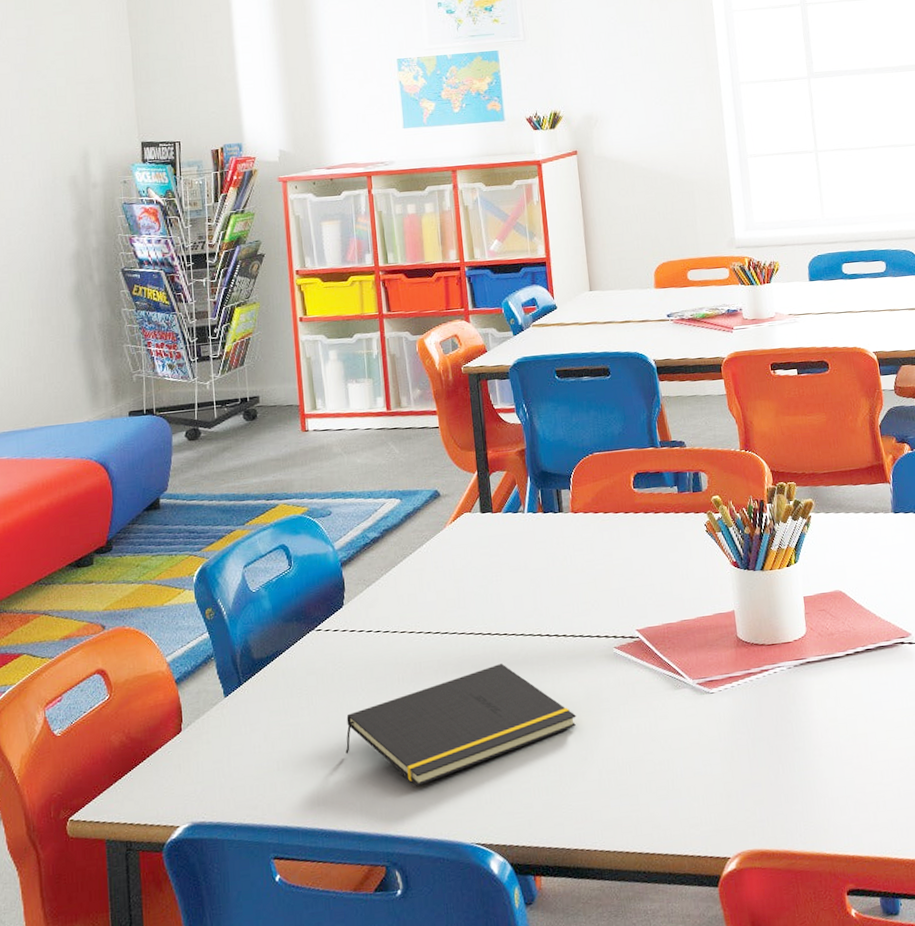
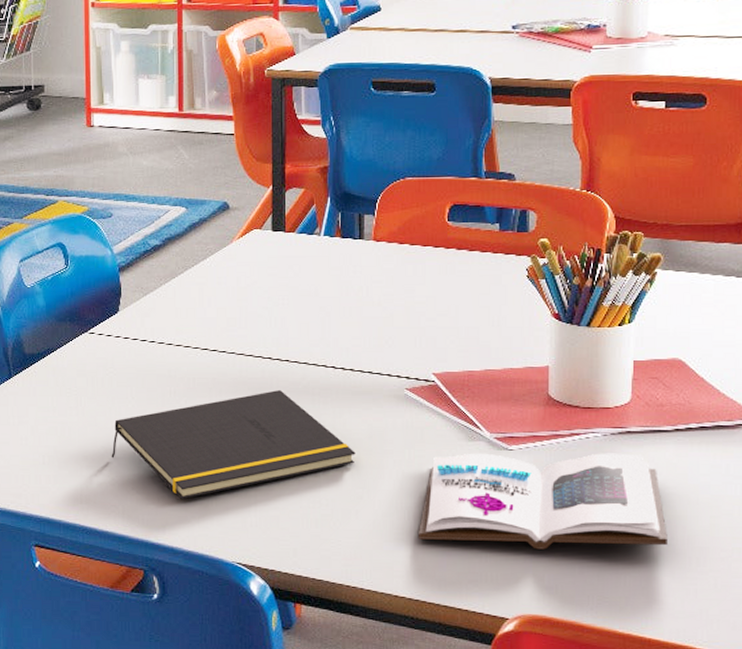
book: none [640,682,855,792] -> present [417,453,667,550]

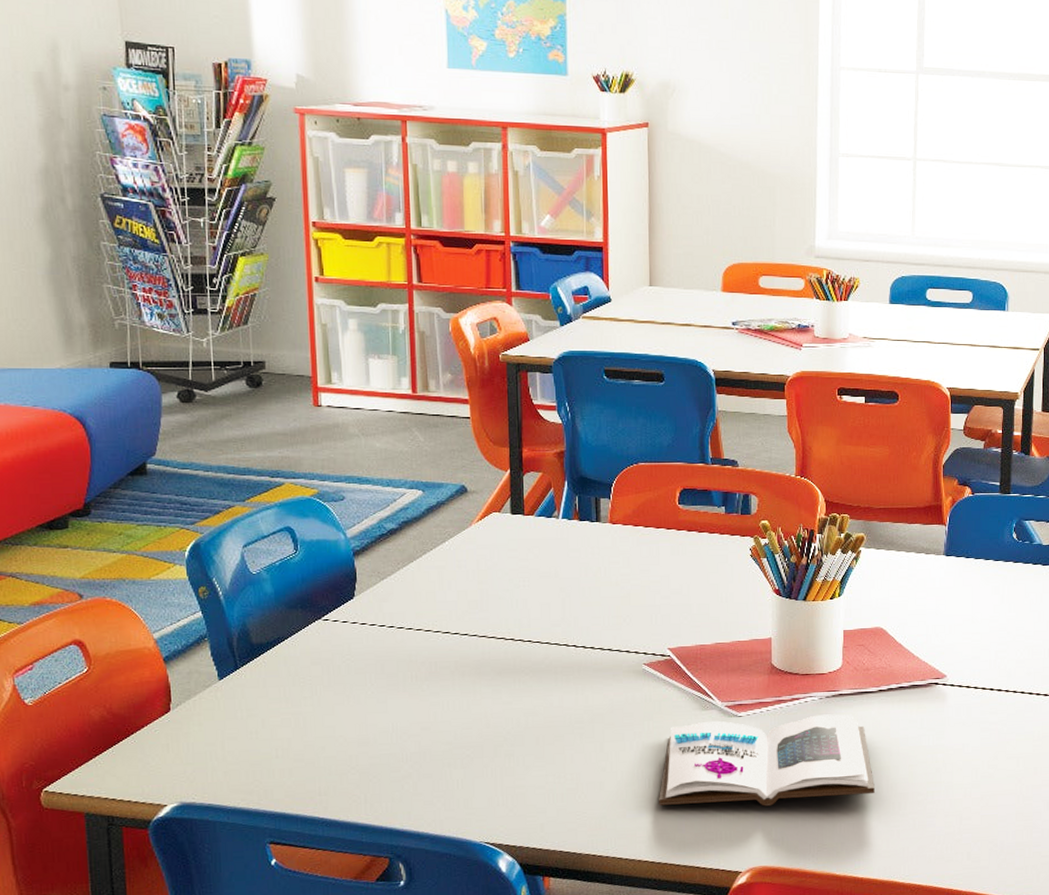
notepad: present [111,390,356,499] -> none [351,670,598,783]

